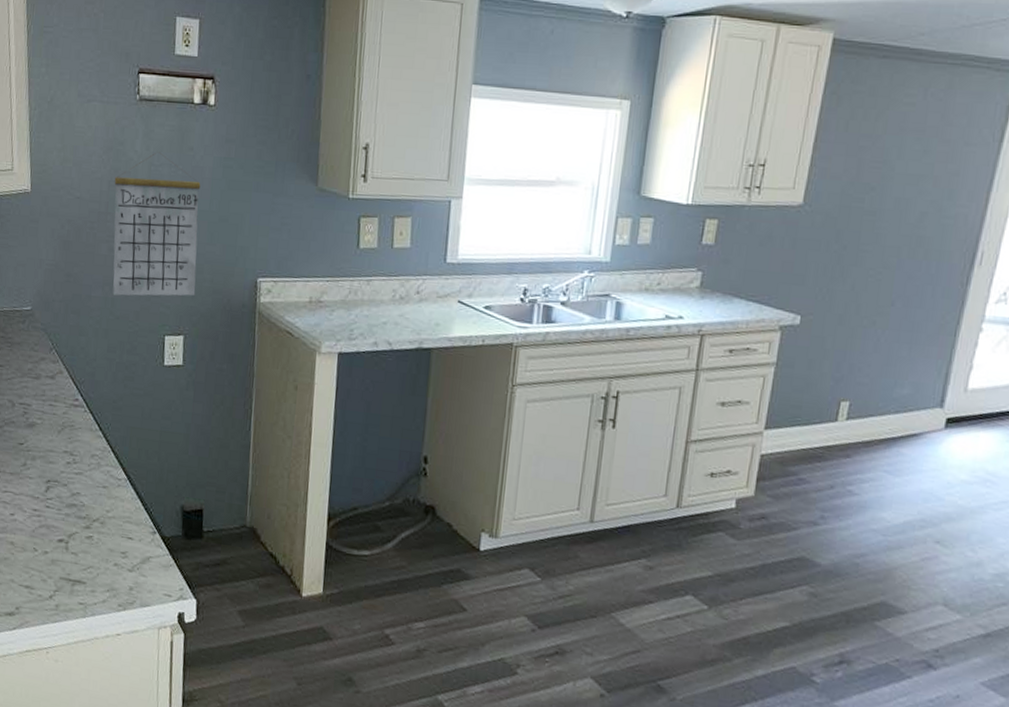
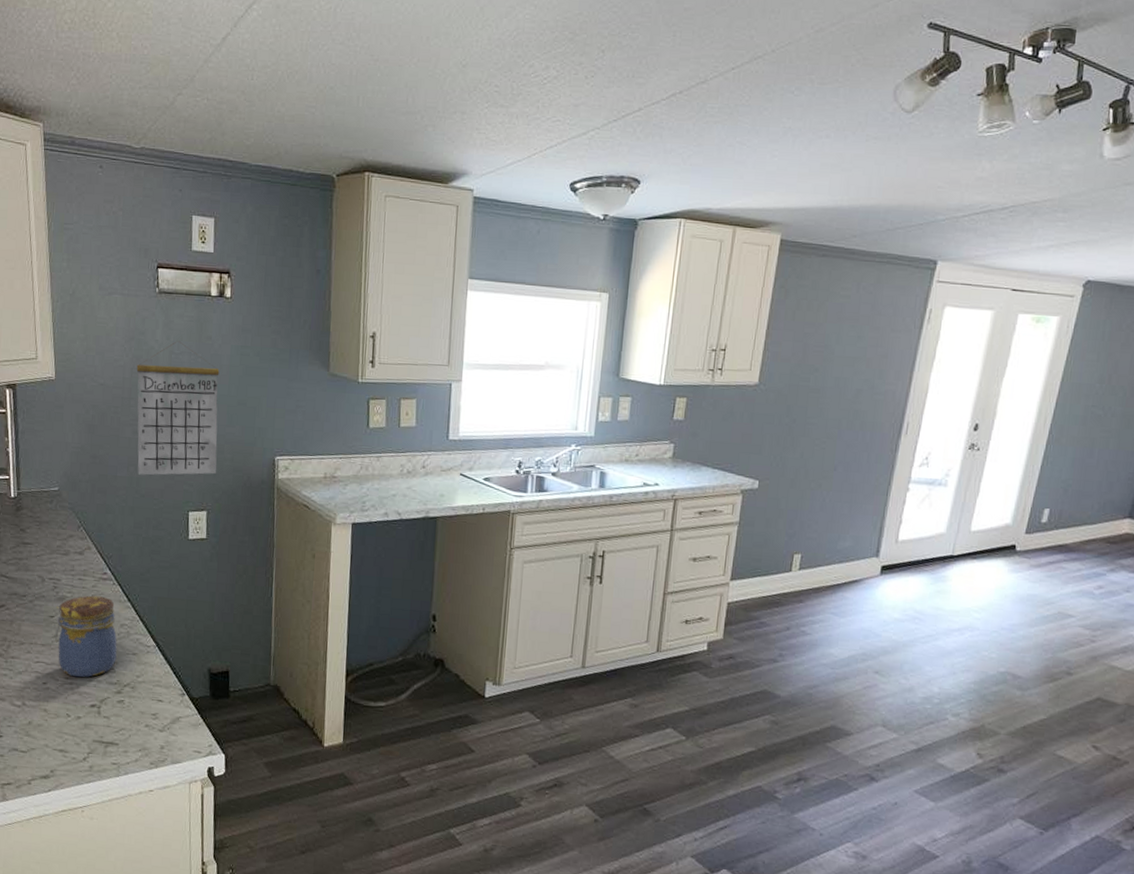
jar: none [24,422,87,510] -> present [55,595,117,678]

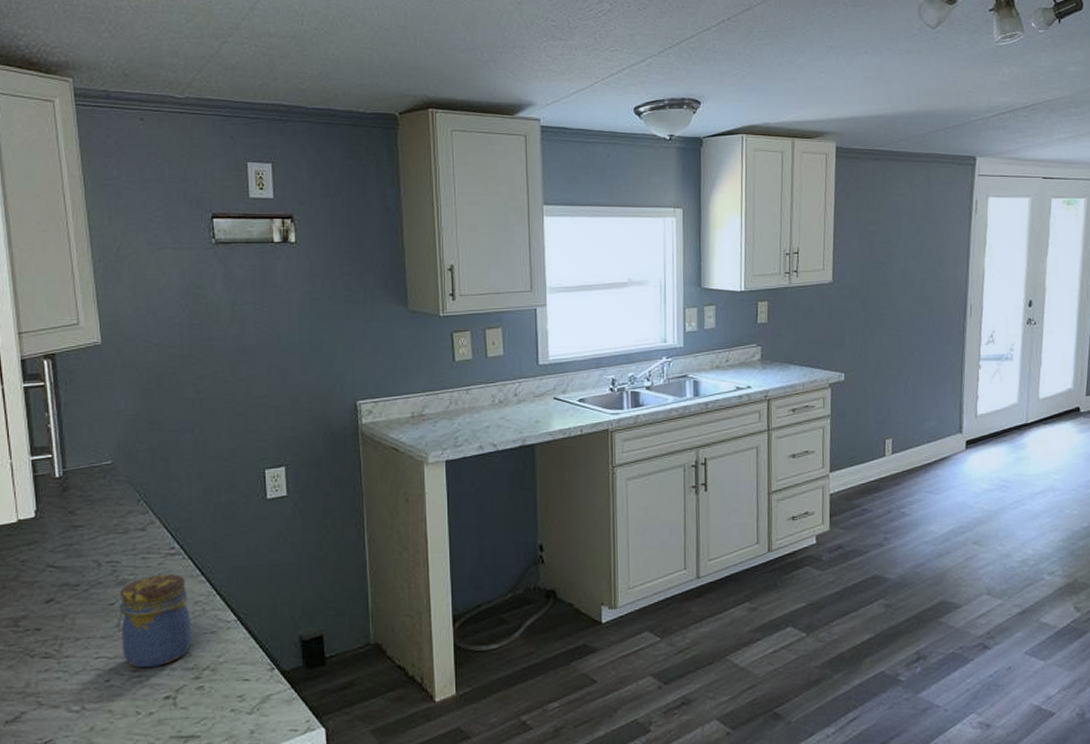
calendar: present [136,341,220,475] -> none [195,291,294,437]

